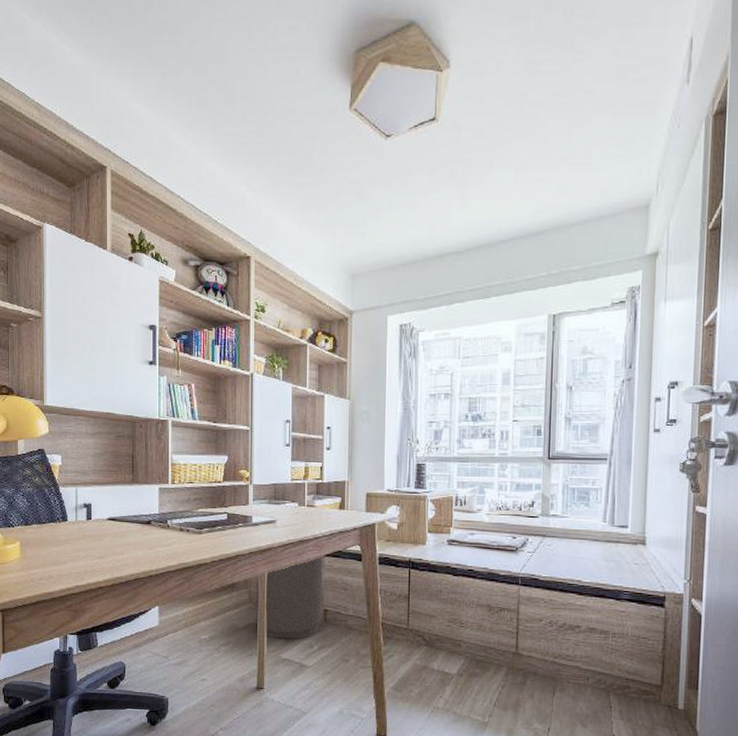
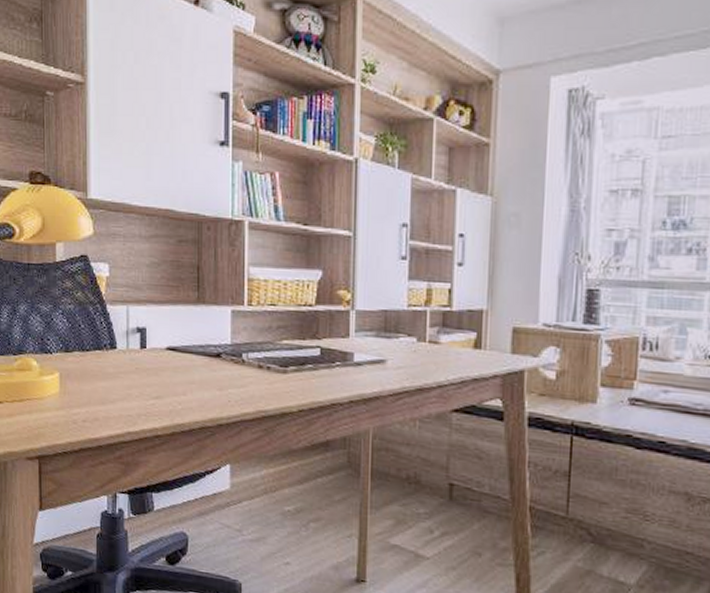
trash can: present [255,557,323,639] -> none [356,413,449,520]

